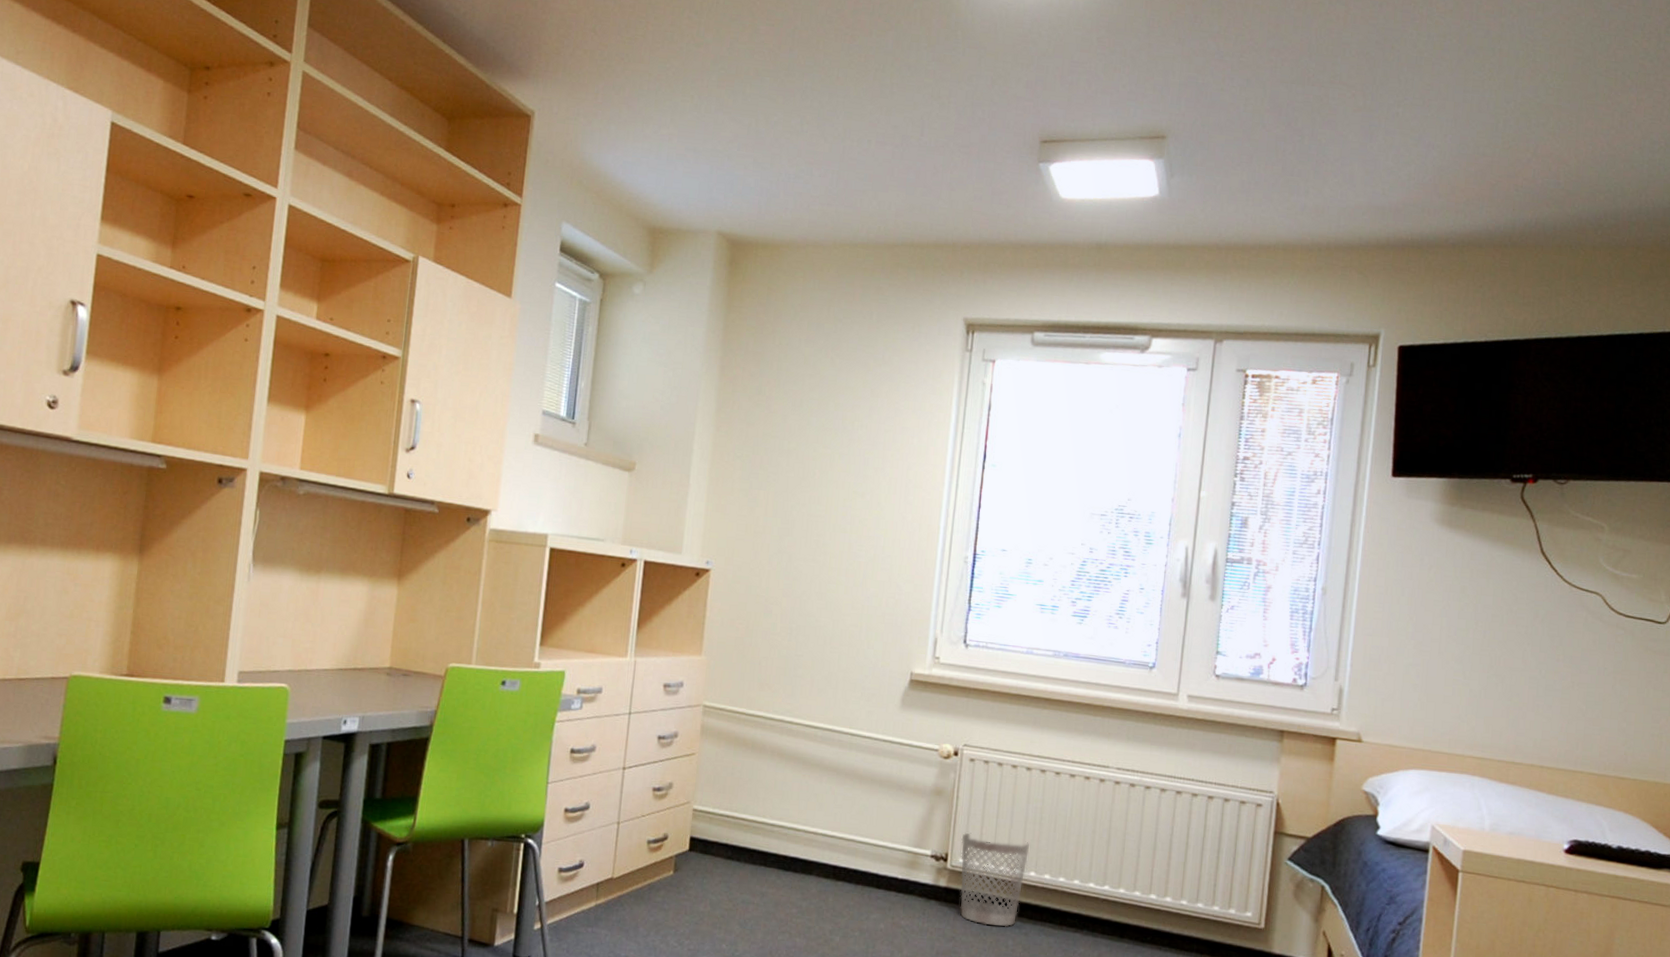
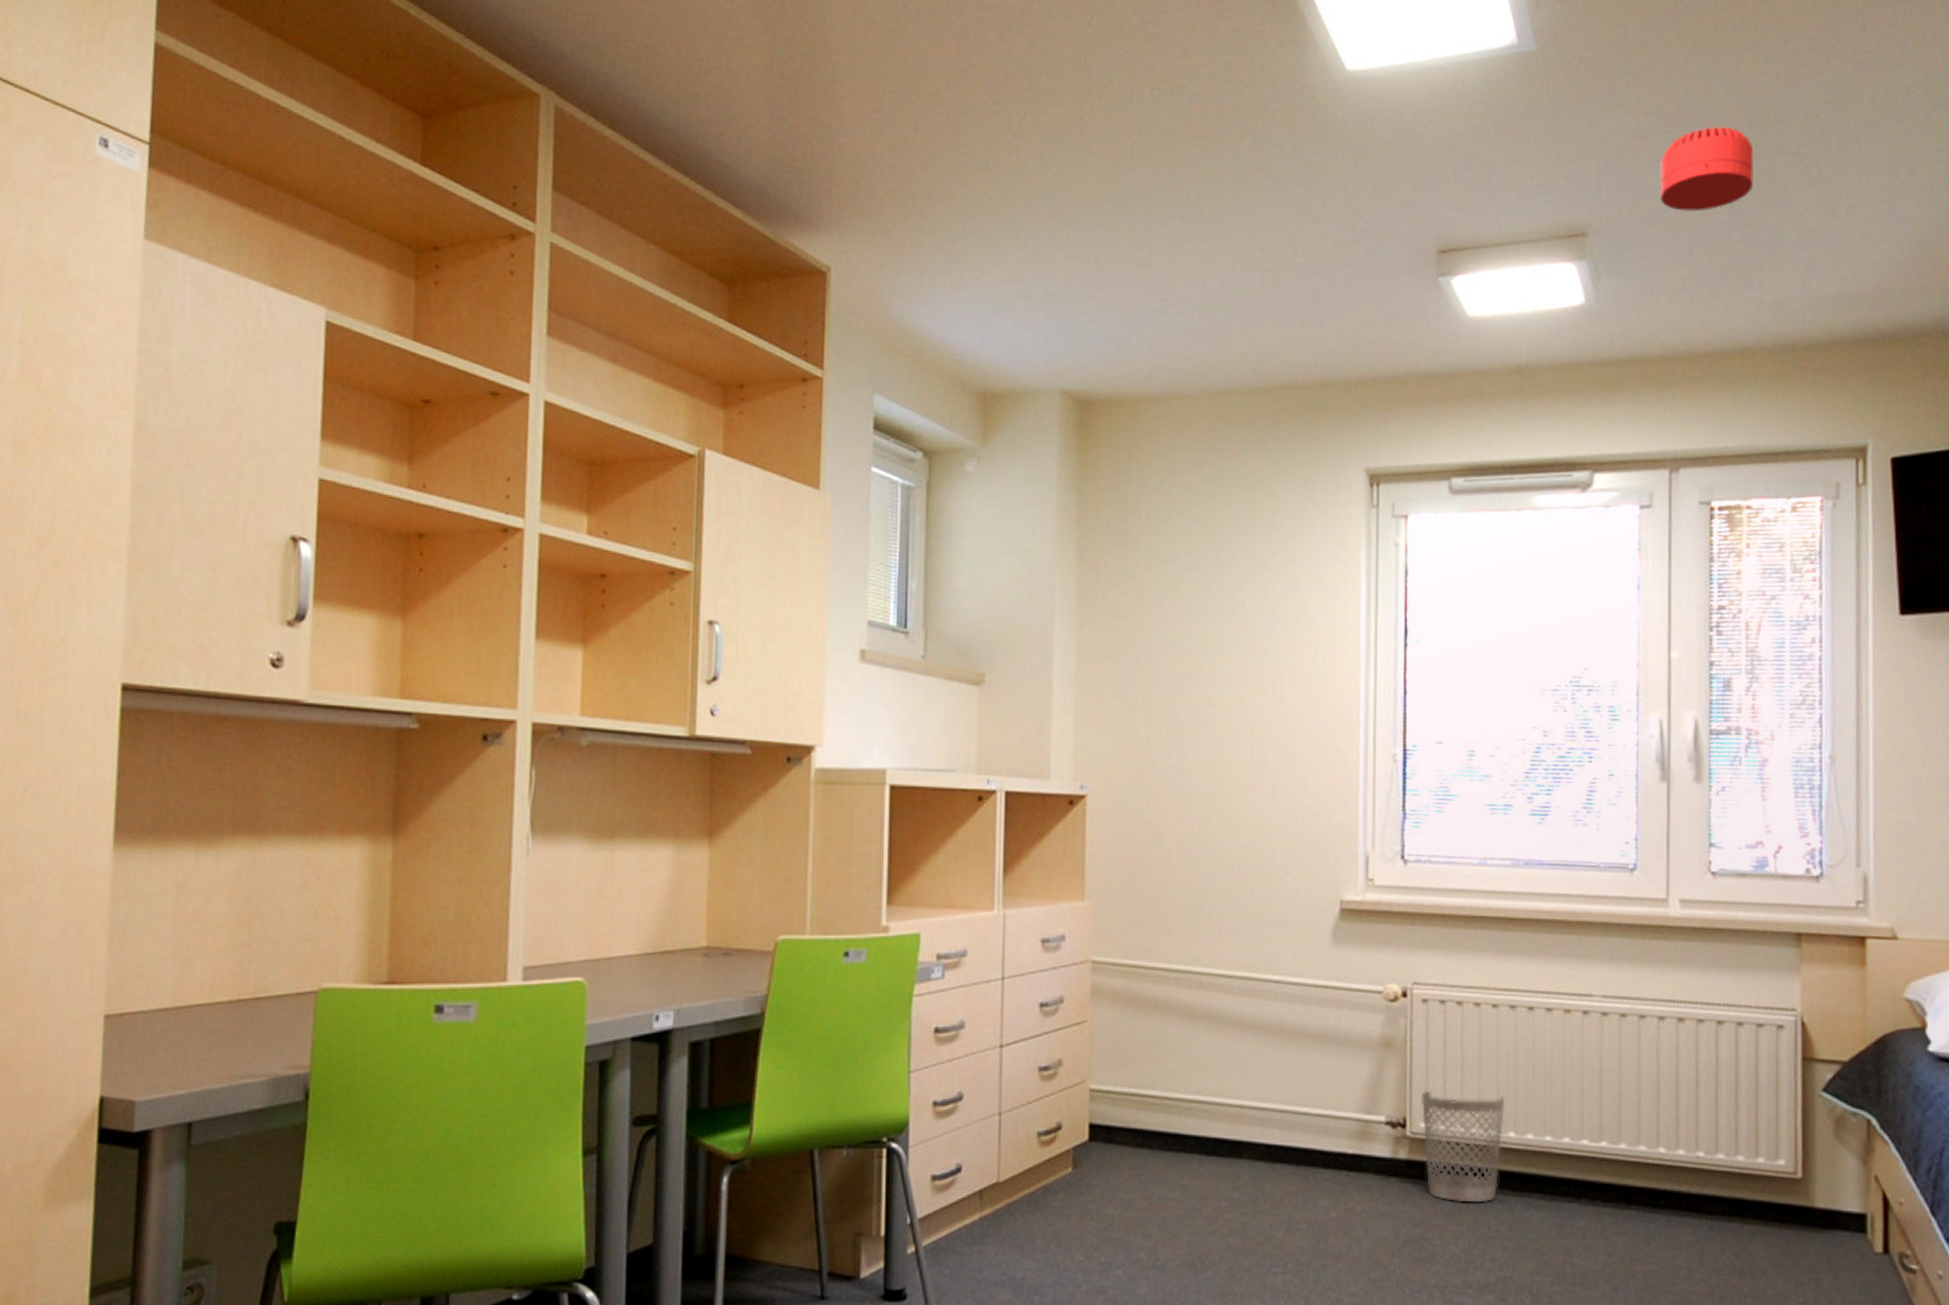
smoke detector: none [1229,55,1311,126] -> present [1659,127,1754,211]

